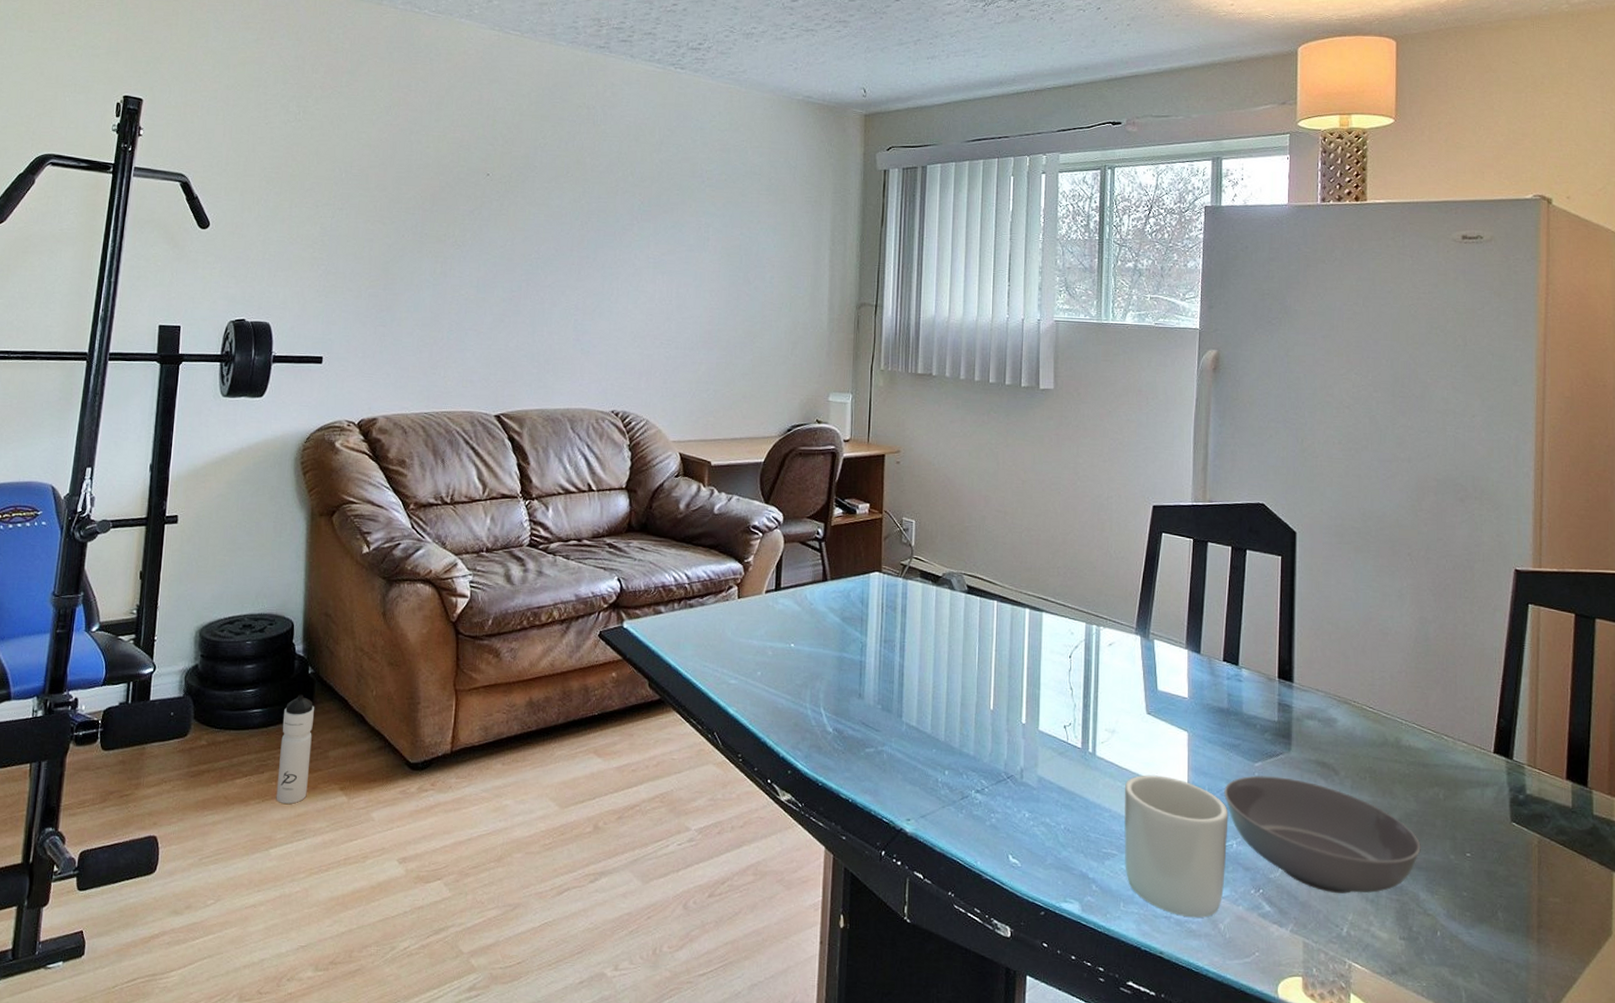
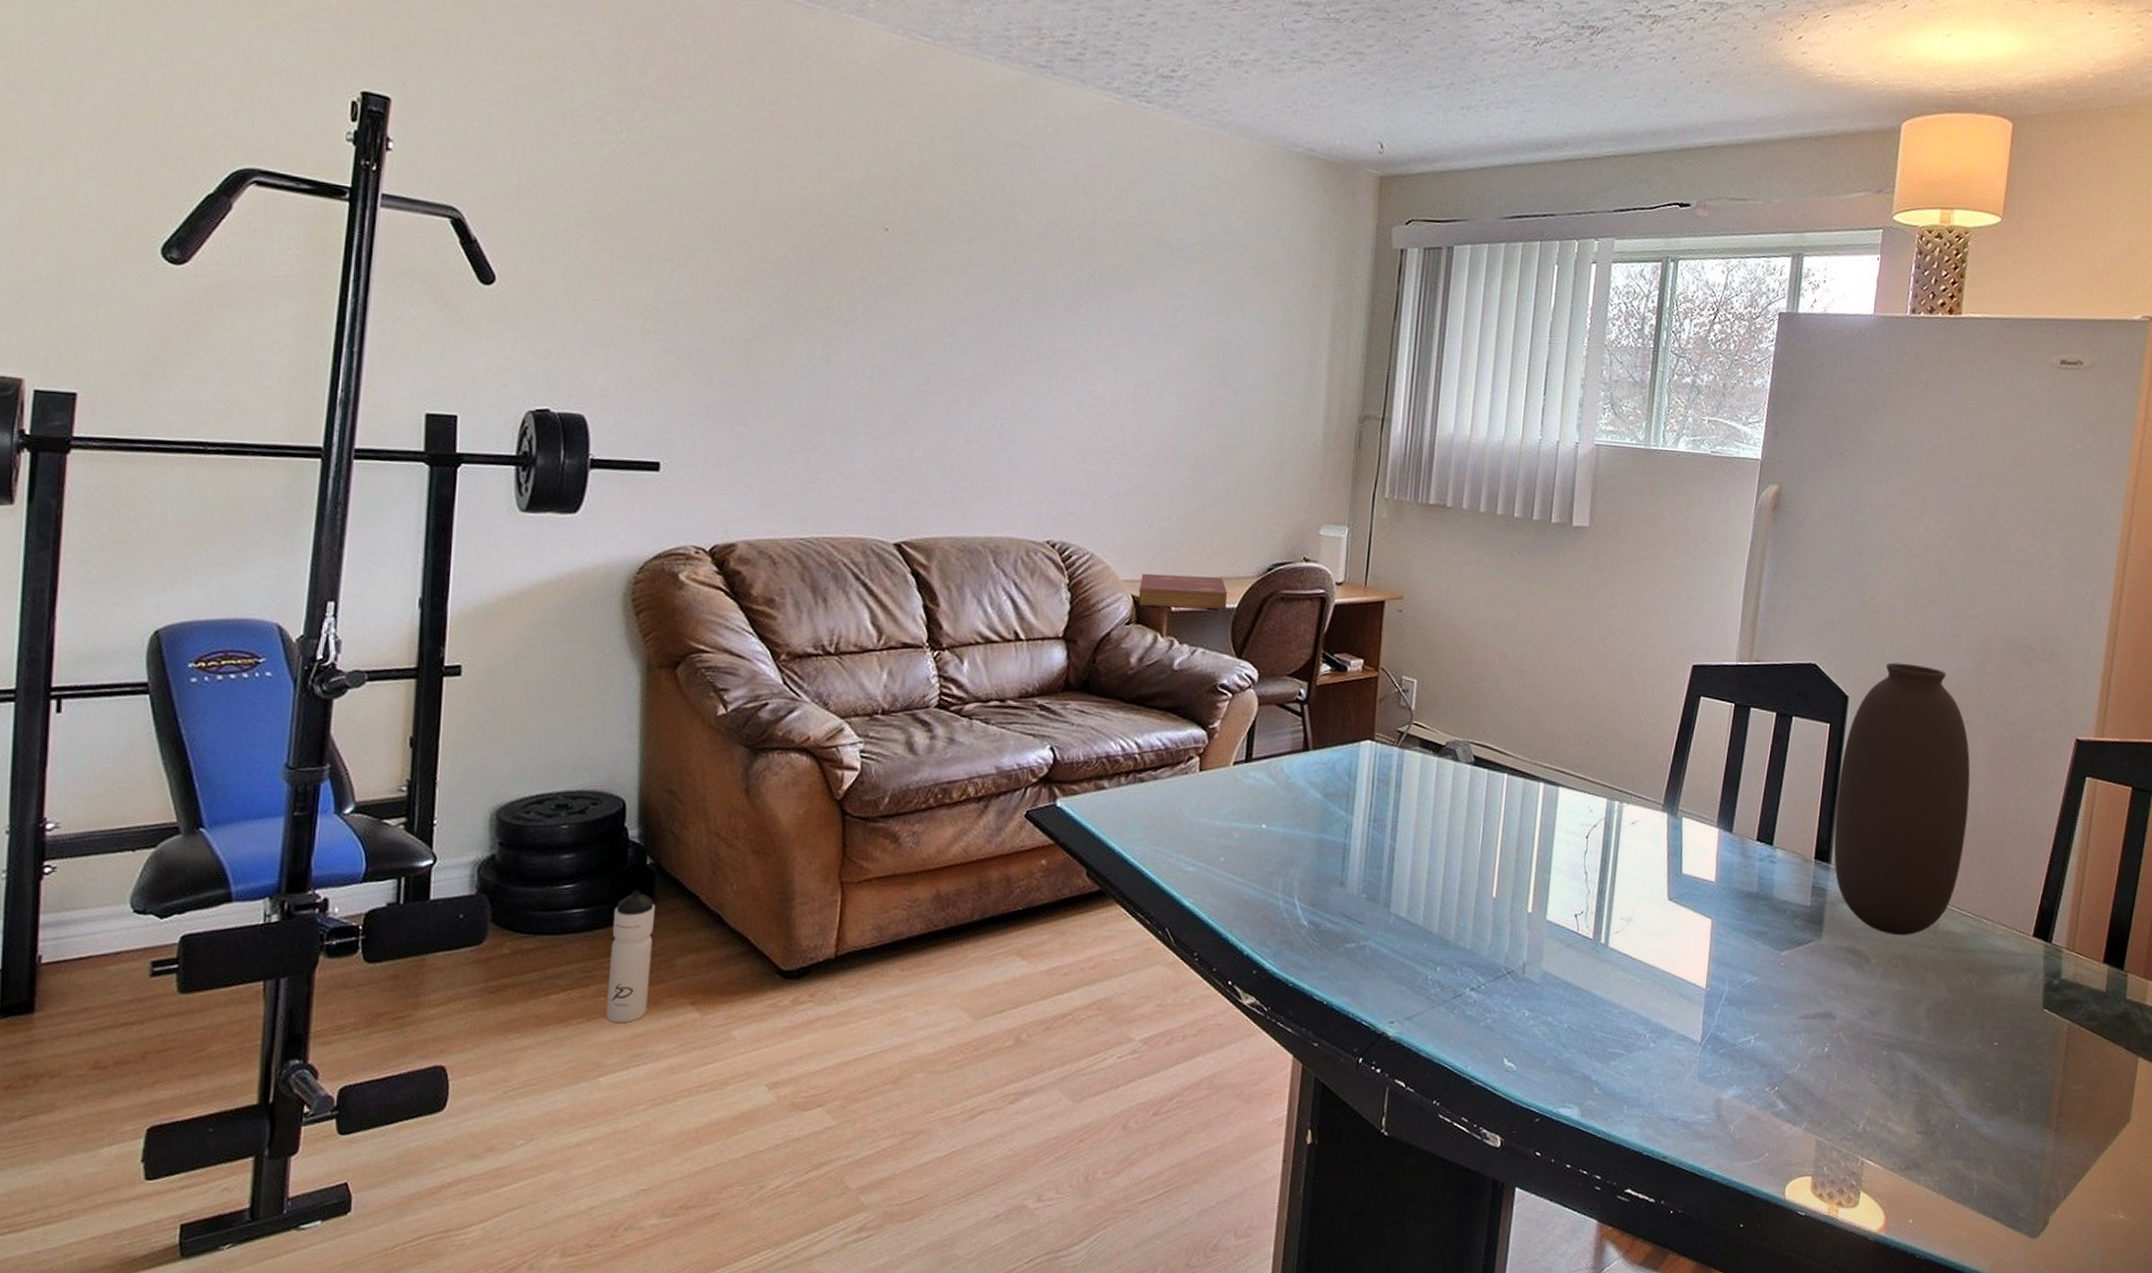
book: none [685,435,756,464] -> present [1139,573,1228,610]
mug: present [1124,775,1229,918] -> none [1632,967,1749,1120]
bowl: present [1223,775,1421,894] -> none [1745,965,1948,1088]
vase: none [1293,501,1418,750] -> present [1833,662,1971,935]

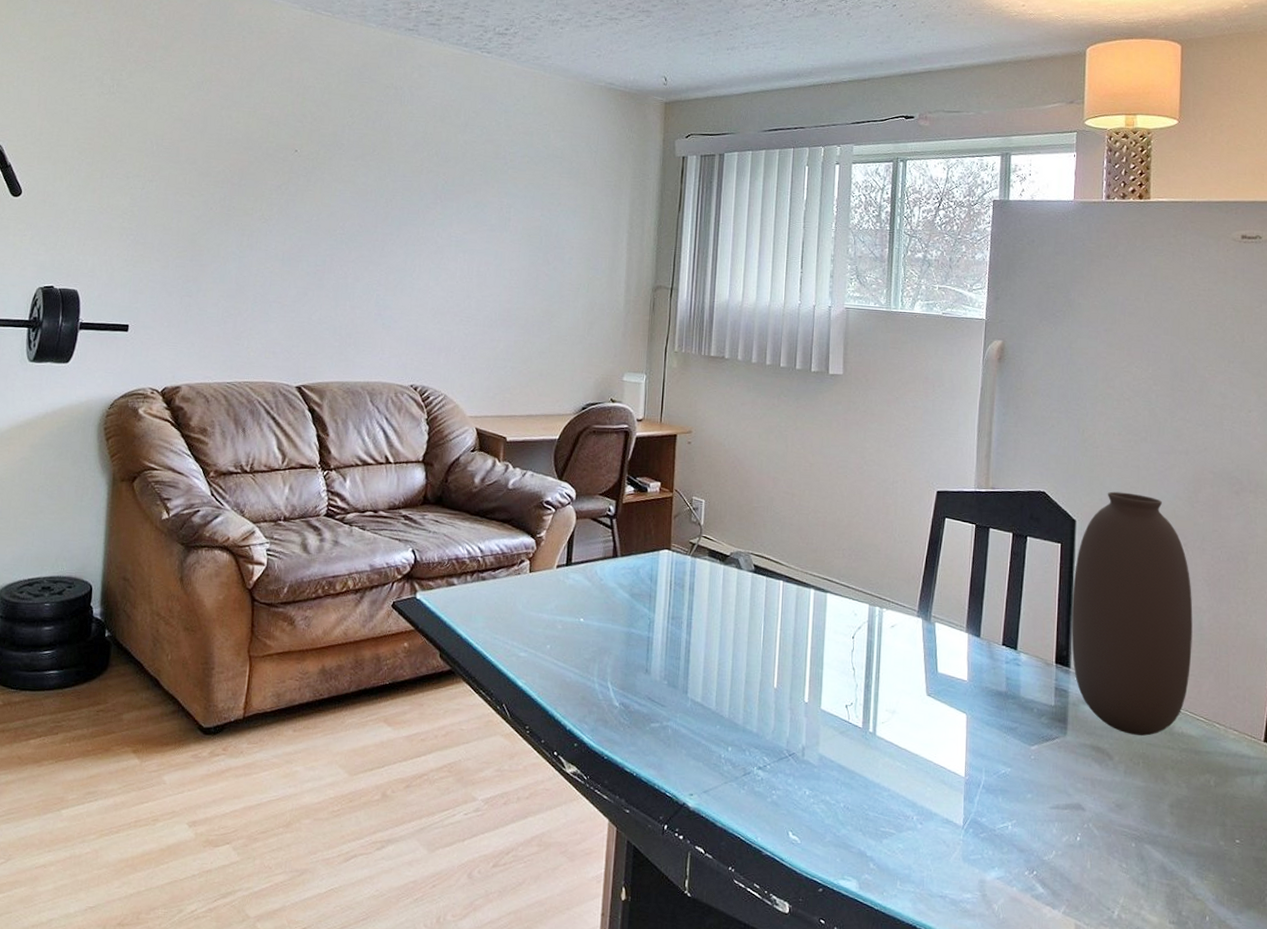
water bottle: present [605,890,656,1023] -> none [69,657,111,766]
book: present [1139,573,1228,610] -> none [481,410,551,441]

